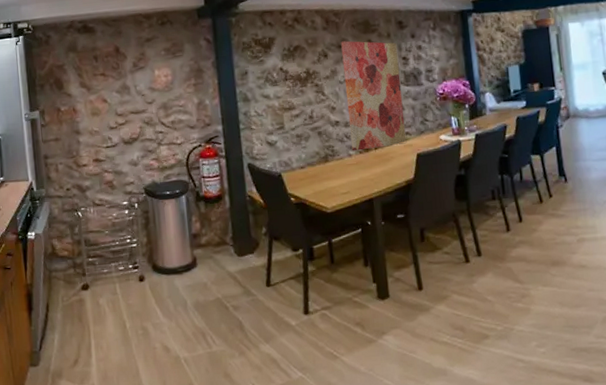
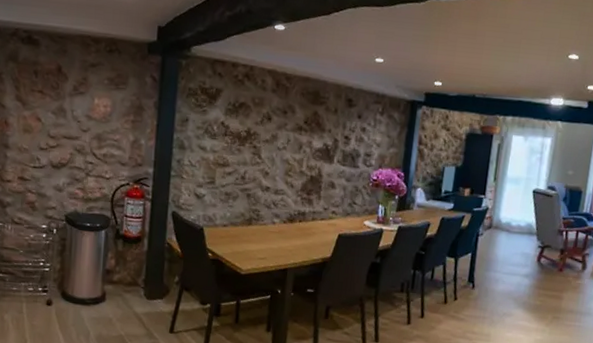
wall art: present [341,41,407,151] -> none [276,107,342,222]

